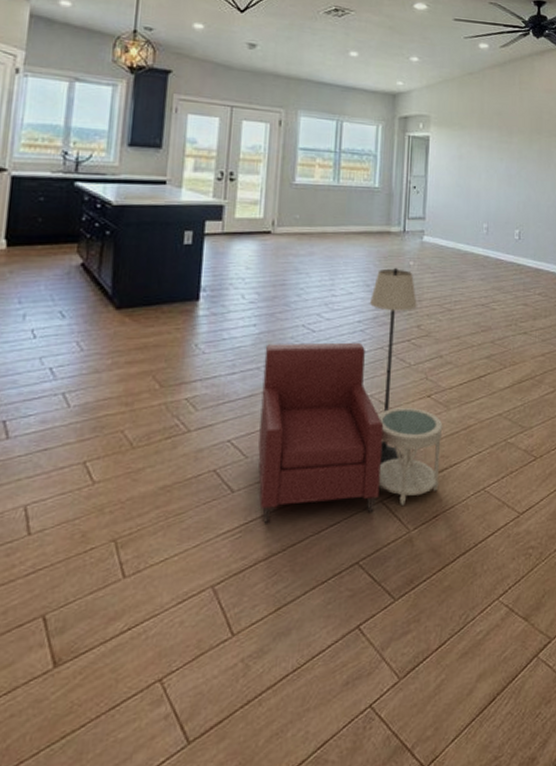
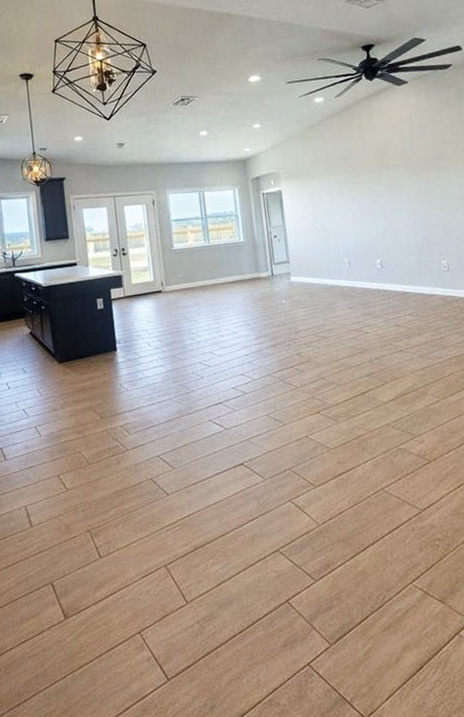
armchair: present [258,267,443,523] -> none [173,306,340,518]

